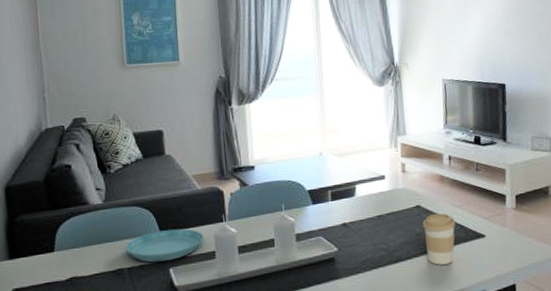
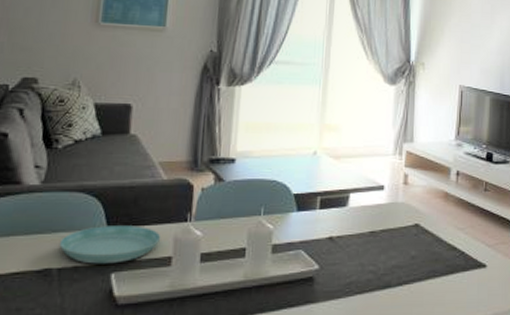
coffee cup: present [423,213,456,265] -> none [420,235,456,296]

